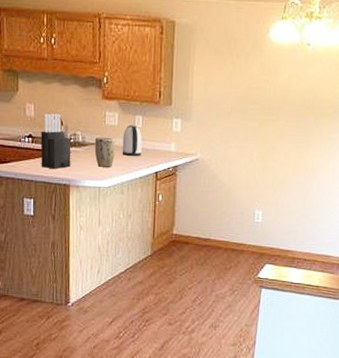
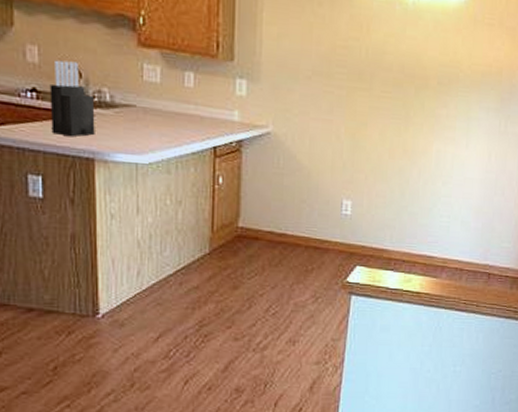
plant pot: present [94,137,115,167] -> none [128,96,158,138]
kettle: present [122,124,142,156] -> none [167,82,194,125]

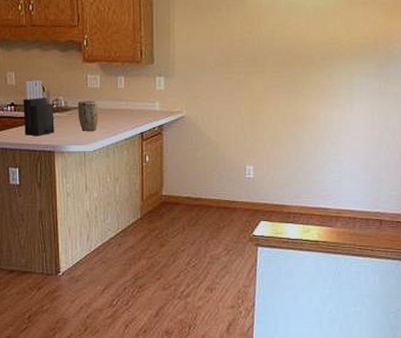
plant pot: none [128,96,158,138] -> present [77,100,99,131]

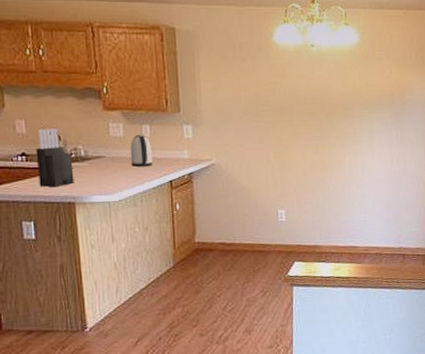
plant pot: present [77,100,99,131] -> none [99,149,123,181]
kettle: none [105,86,126,118] -> present [130,134,153,167]

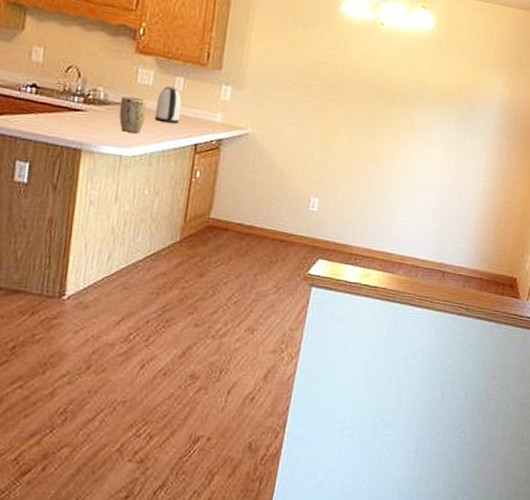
knife block: present [36,128,74,187] -> none [45,60,89,130]
plant pot: none [99,149,123,181] -> present [119,95,148,134]

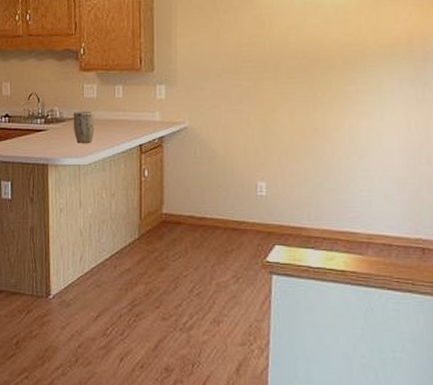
kettle: present [154,86,182,124] -> none [102,95,123,129]

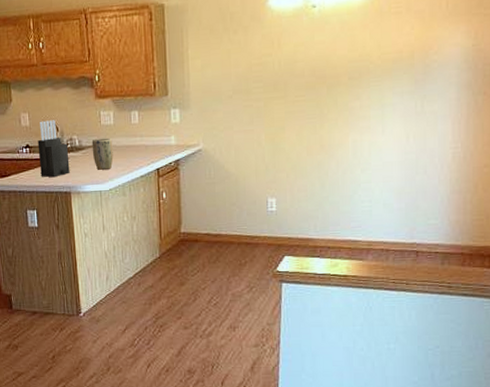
knife block: none [17,90,49,148] -> present [37,120,70,177]

